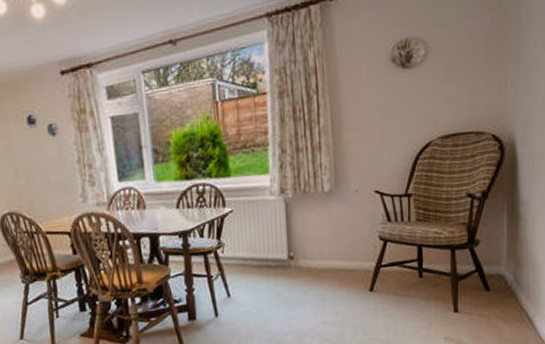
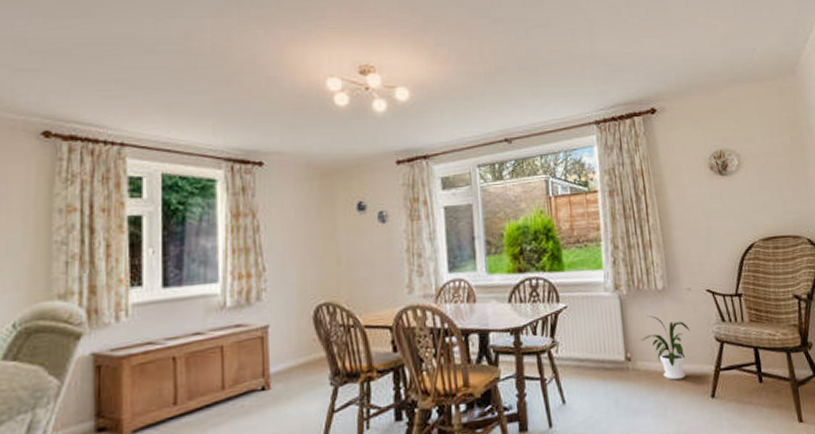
house plant: none [305,217,355,276] -> present [641,315,691,380]

